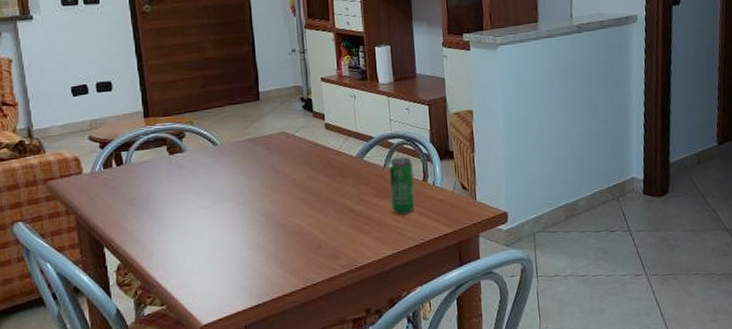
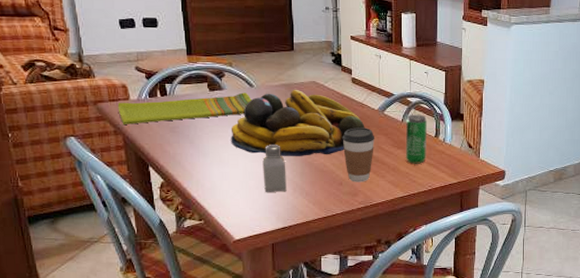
dish towel: none [69,152,216,202] -> present [117,92,252,125]
fruit bowl: none [193,143,343,221] -> present [231,90,365,156]
saltshaker: none [230,208,259,266] -> present [262,145,287,193]
coffee cup: none [318,178,356,243] -> present [342,127,375,182]

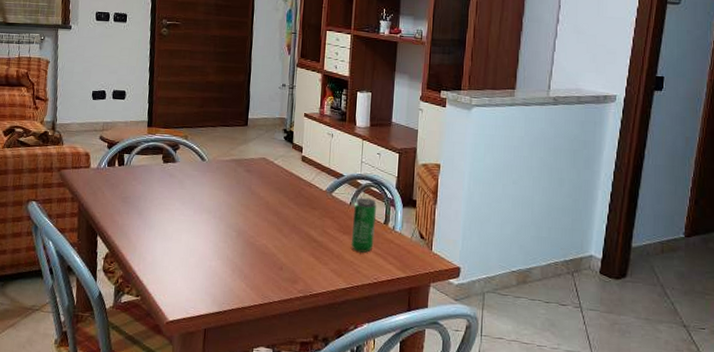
dish towel: present [117,92,252,125] -> none [78,166,202,192]
fruit bowl: present [231,90,365,156] -> none [177,166,311,236]
saltshaker: present [262,145,287,193] -> none [203,221,228,273]
coffee cup: present [342,127,375,182] -> none [286,208,321,269]

